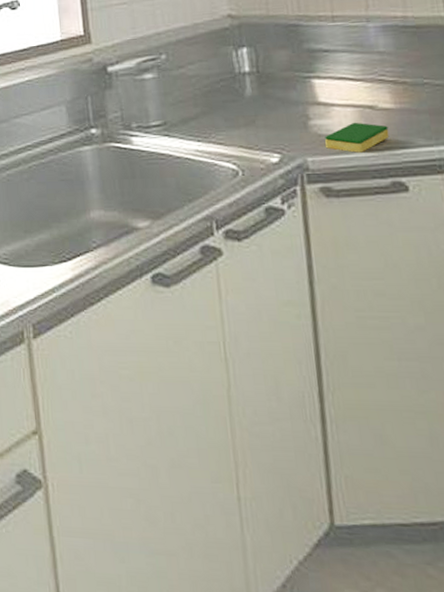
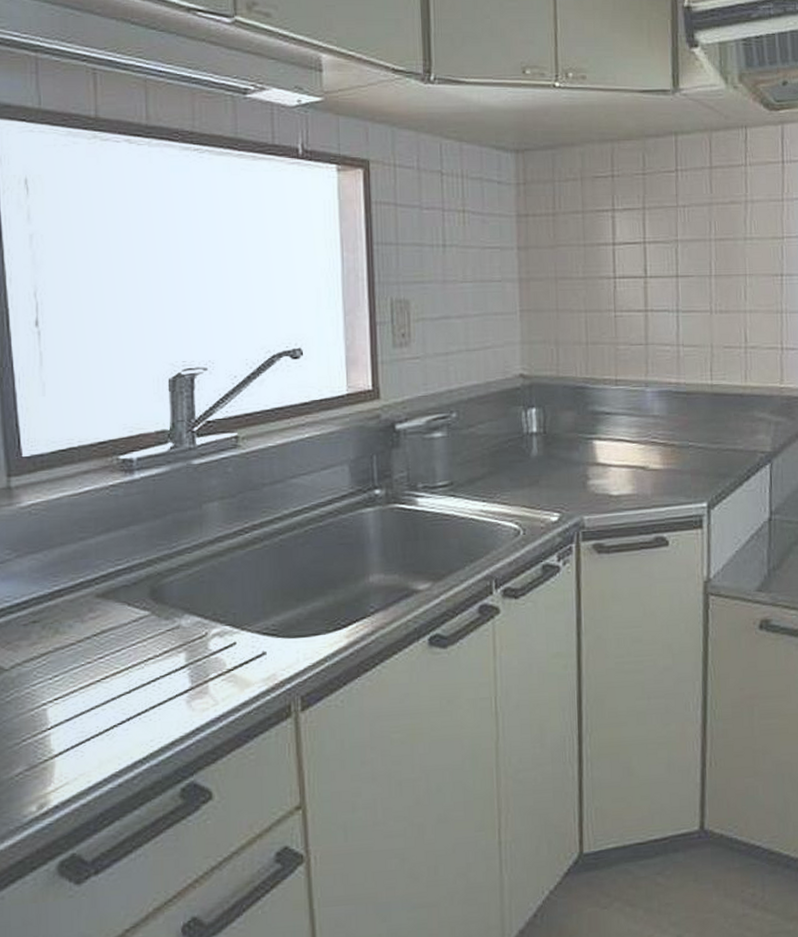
dish sponge: present [325,122,390,153] -> none [601,482,657,511]

